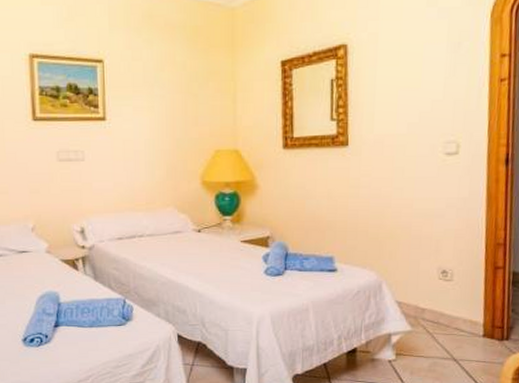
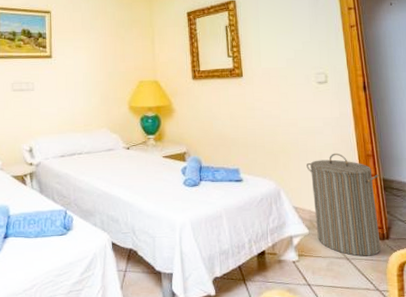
laundry hamper: none [418,240,509,358] -> present [306,153,381,257]

